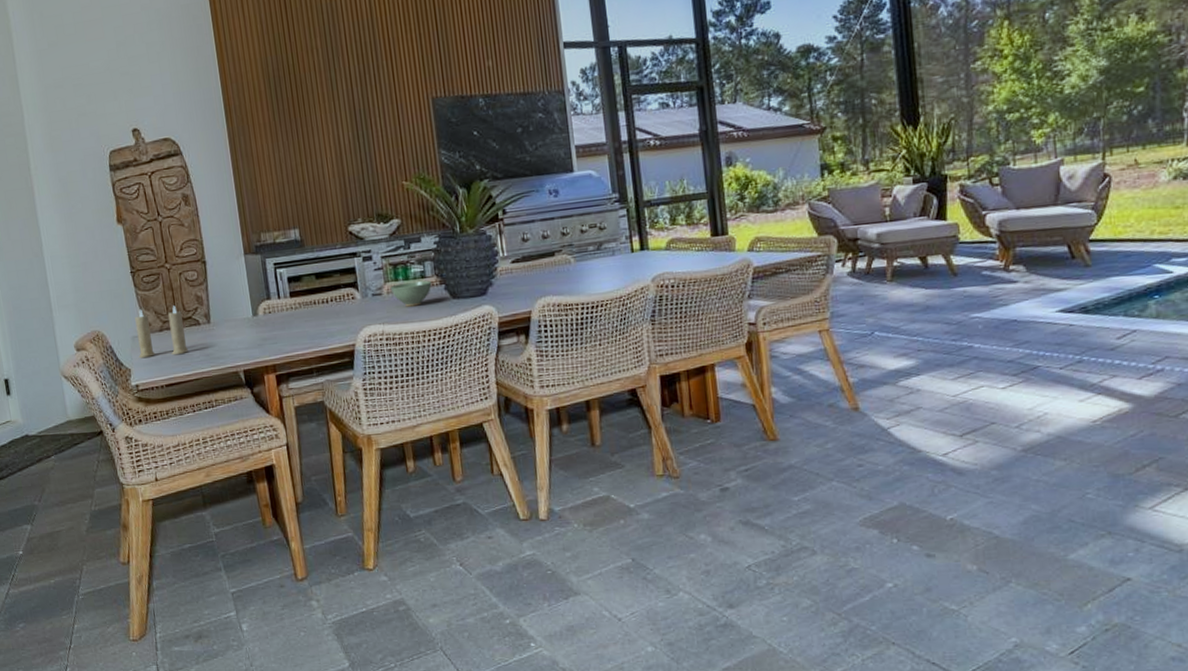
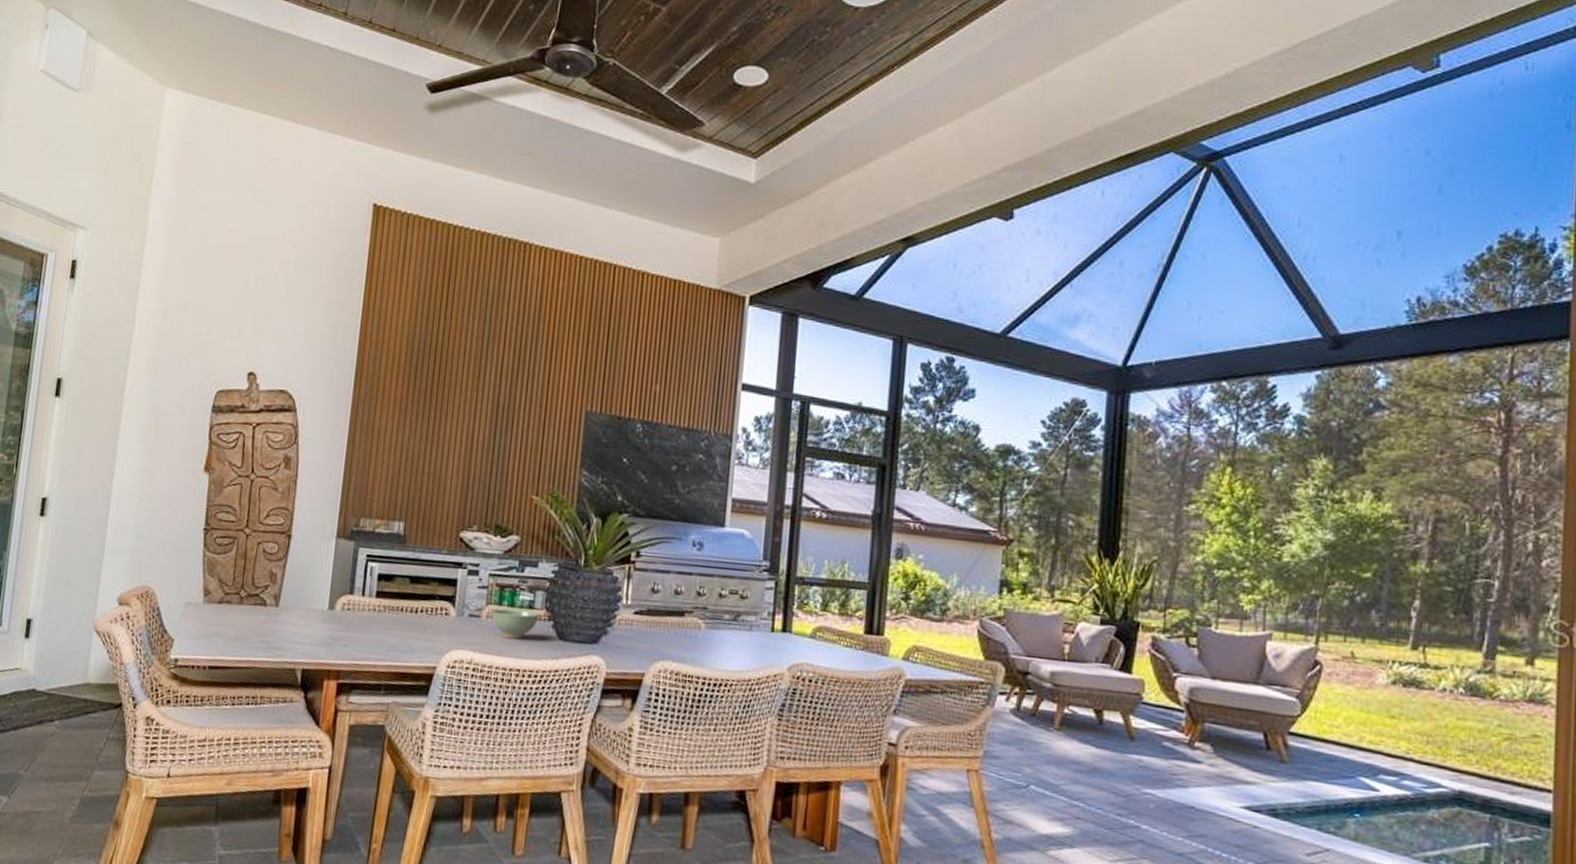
candle: present [135,305,189,359] -> none [186,573,249,635]

